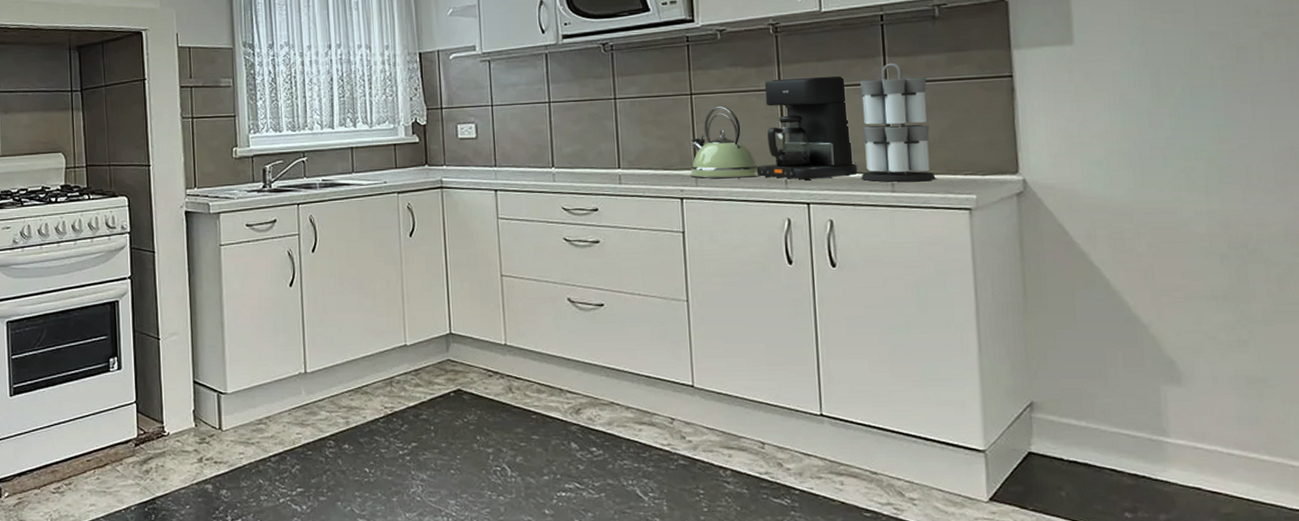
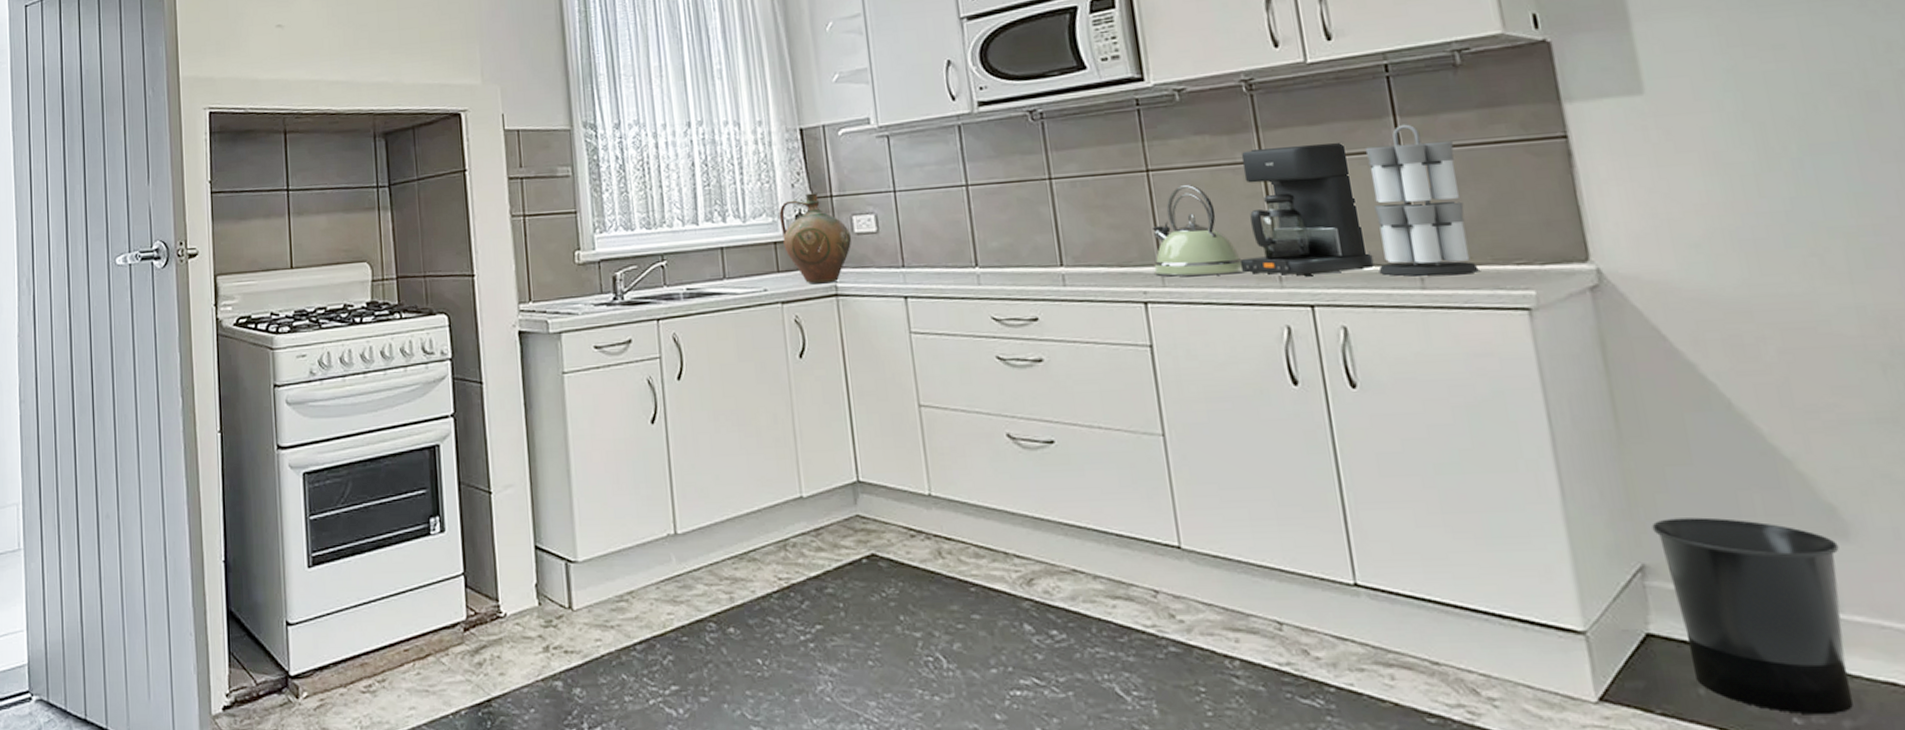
ceramic jug: none [399,105,456,178] -> present [779,193,852,284]
waste bin: none [1041,367,1173,511] -> present [1651,517,1853,715]

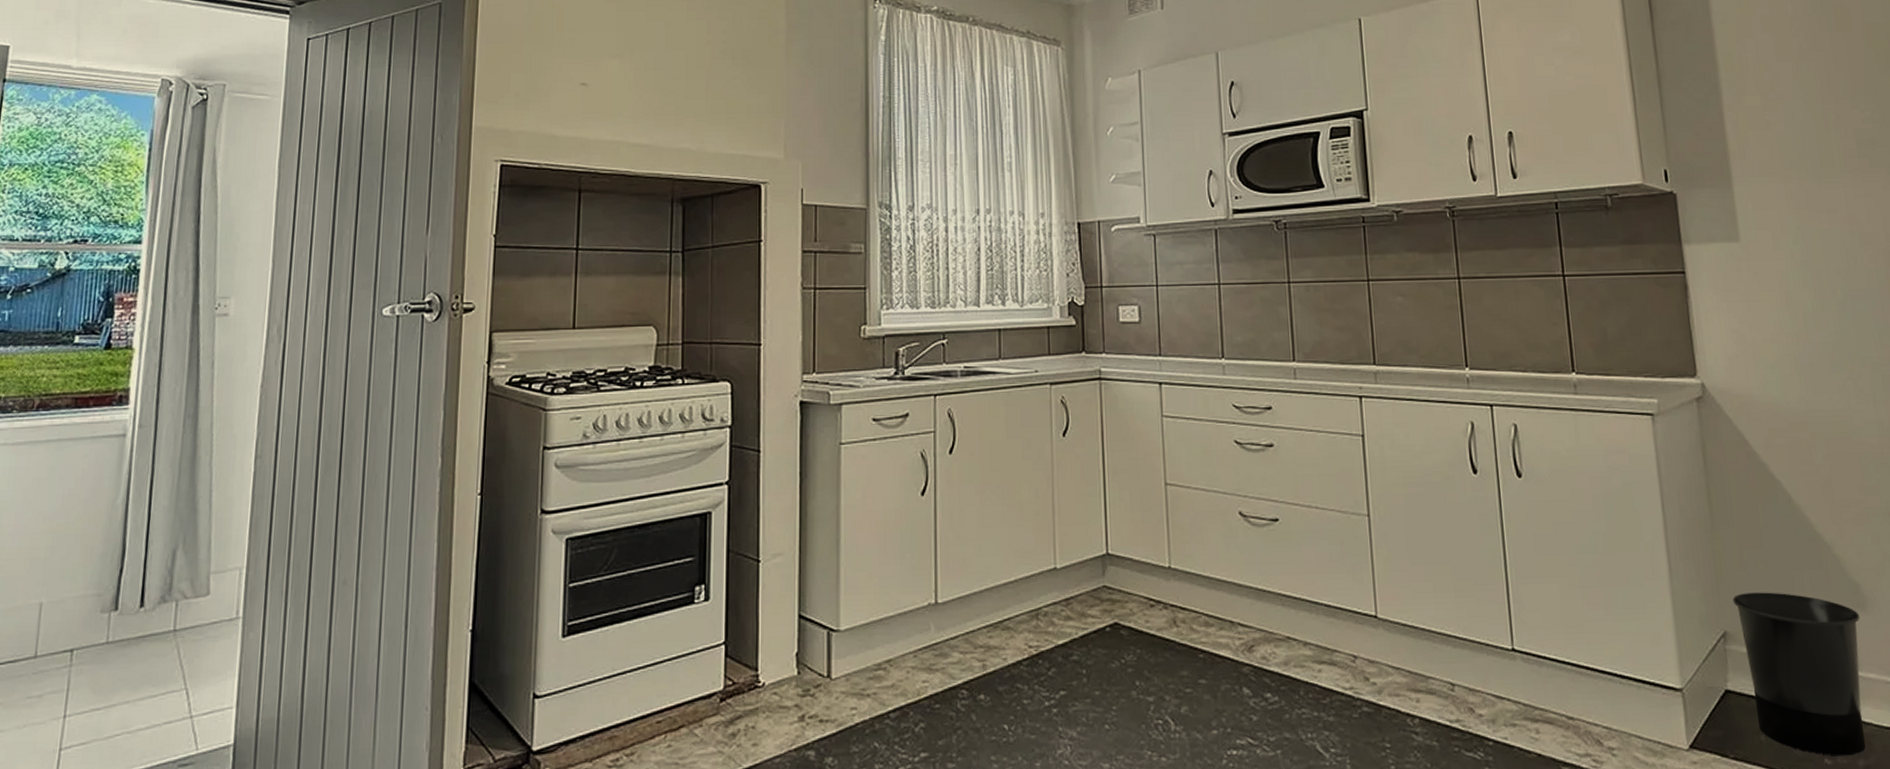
ceramic jug: present [779,193,852,284] -> none [1054,283,1117,368]
kettle: present [1151,185,1244,277] -> none [1368,295,1440,376]
coffee maker: present [1239,143,1375,276] -> none [1437,266,1540,379]
spice rack: present [1364,124,1479,276] -> none [1537,254,1617,384]

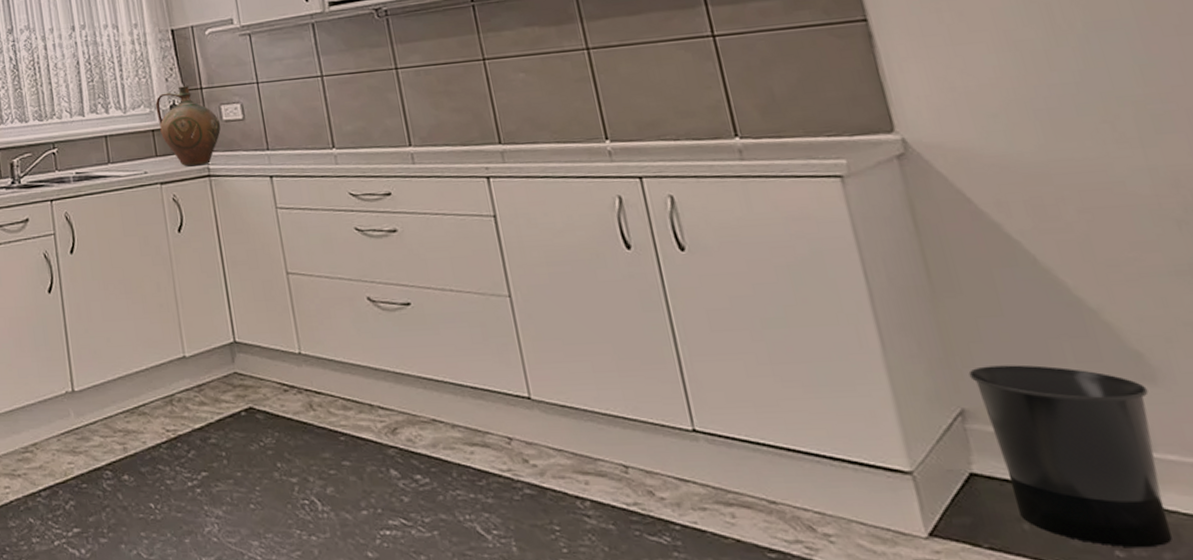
ceramic jug: none [1054,283,1117,368] -> present [155,86,221,166]

